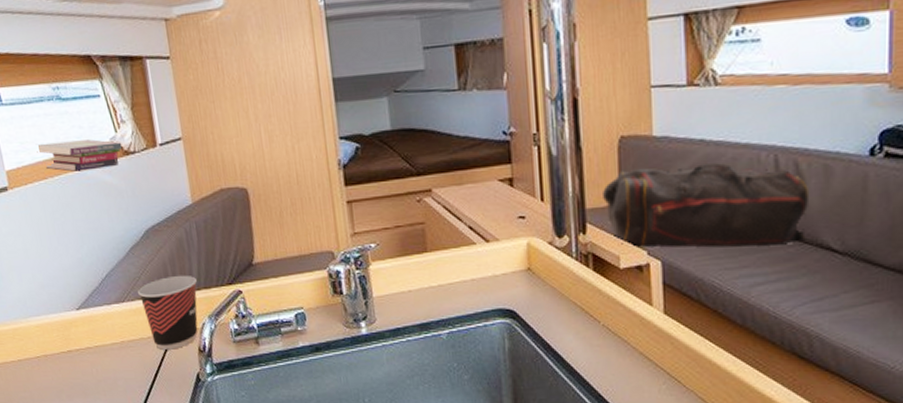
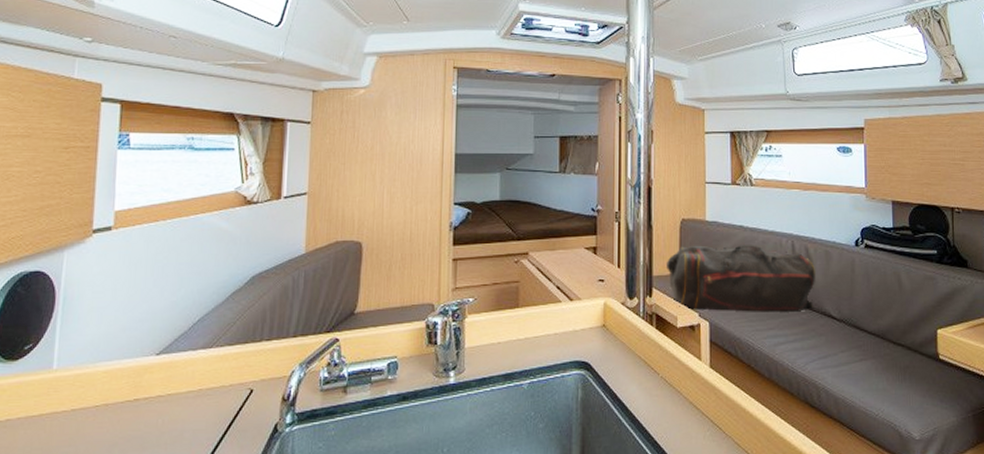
books: present [35,139,123,173] -> none [154,187,246,218]
cup: present [138,275,198,350] -> none [230,321,294,398]

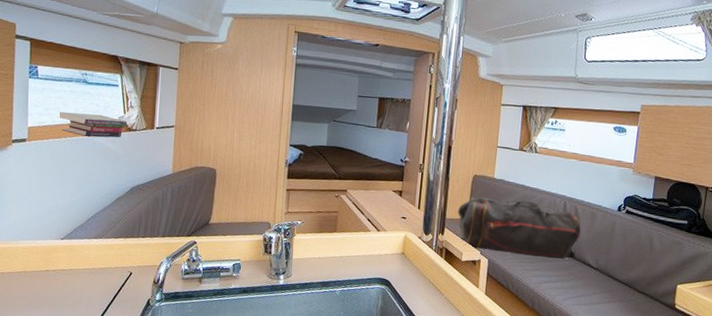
books: none [154,187,246,218] -> present [57,111,128,138]

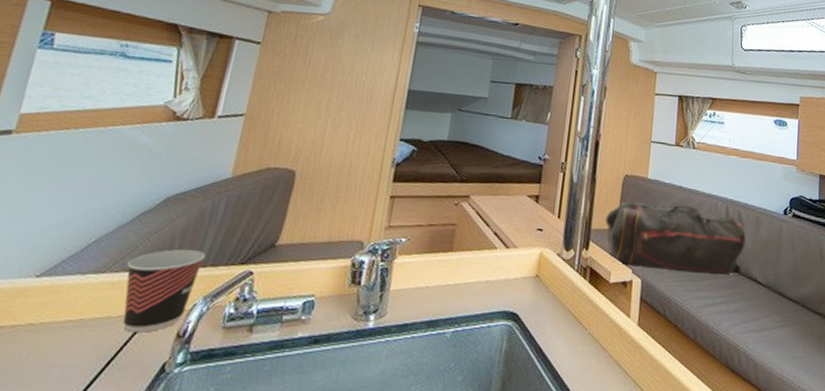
books: present [57,111,128,138] -> none [70,93,177,130]
cup: none [115,224,163,279] -> present [122,248,206,333]

